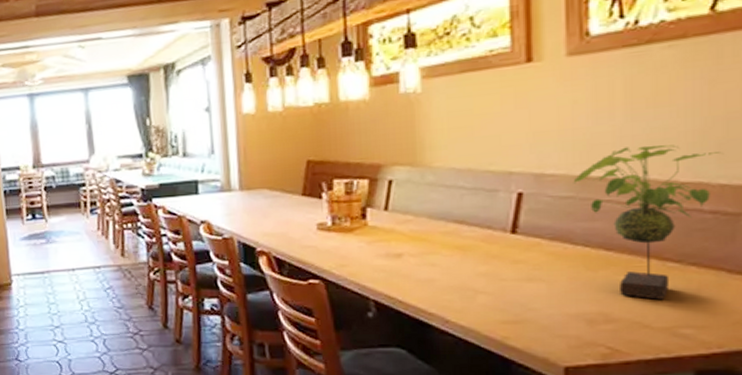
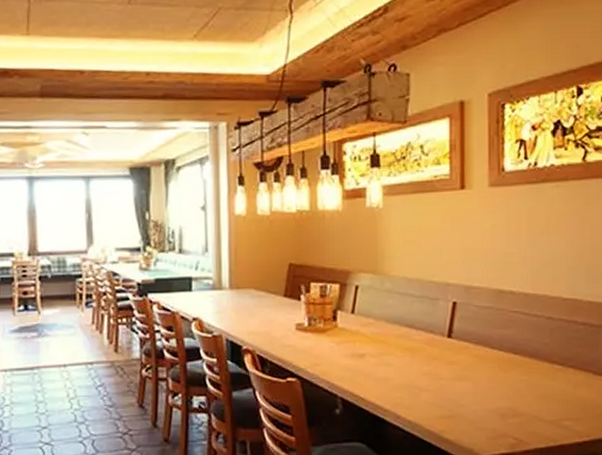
plant: present [573,145,724,300] -> none [492,266,591,397]

